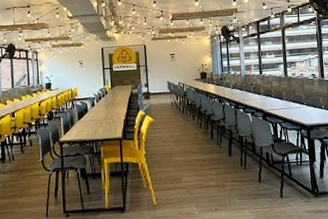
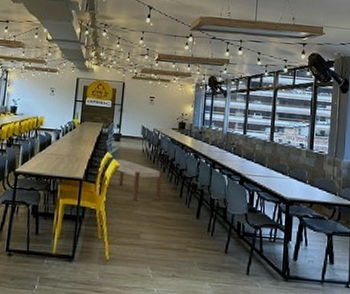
bench: none [134,114,194,150] -> present [100,159,163,202]

